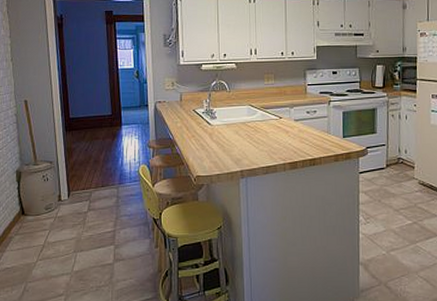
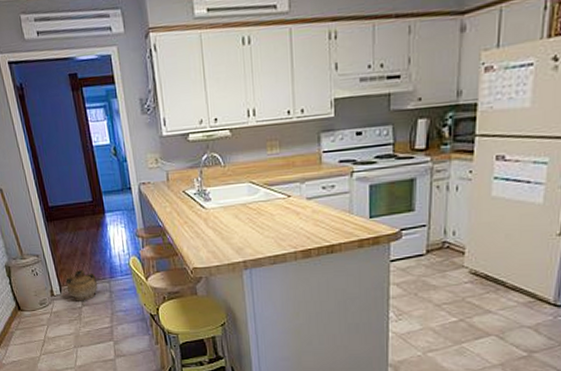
ceramic jug: none [75,176,106,206] -> present [65,270,98,301]

